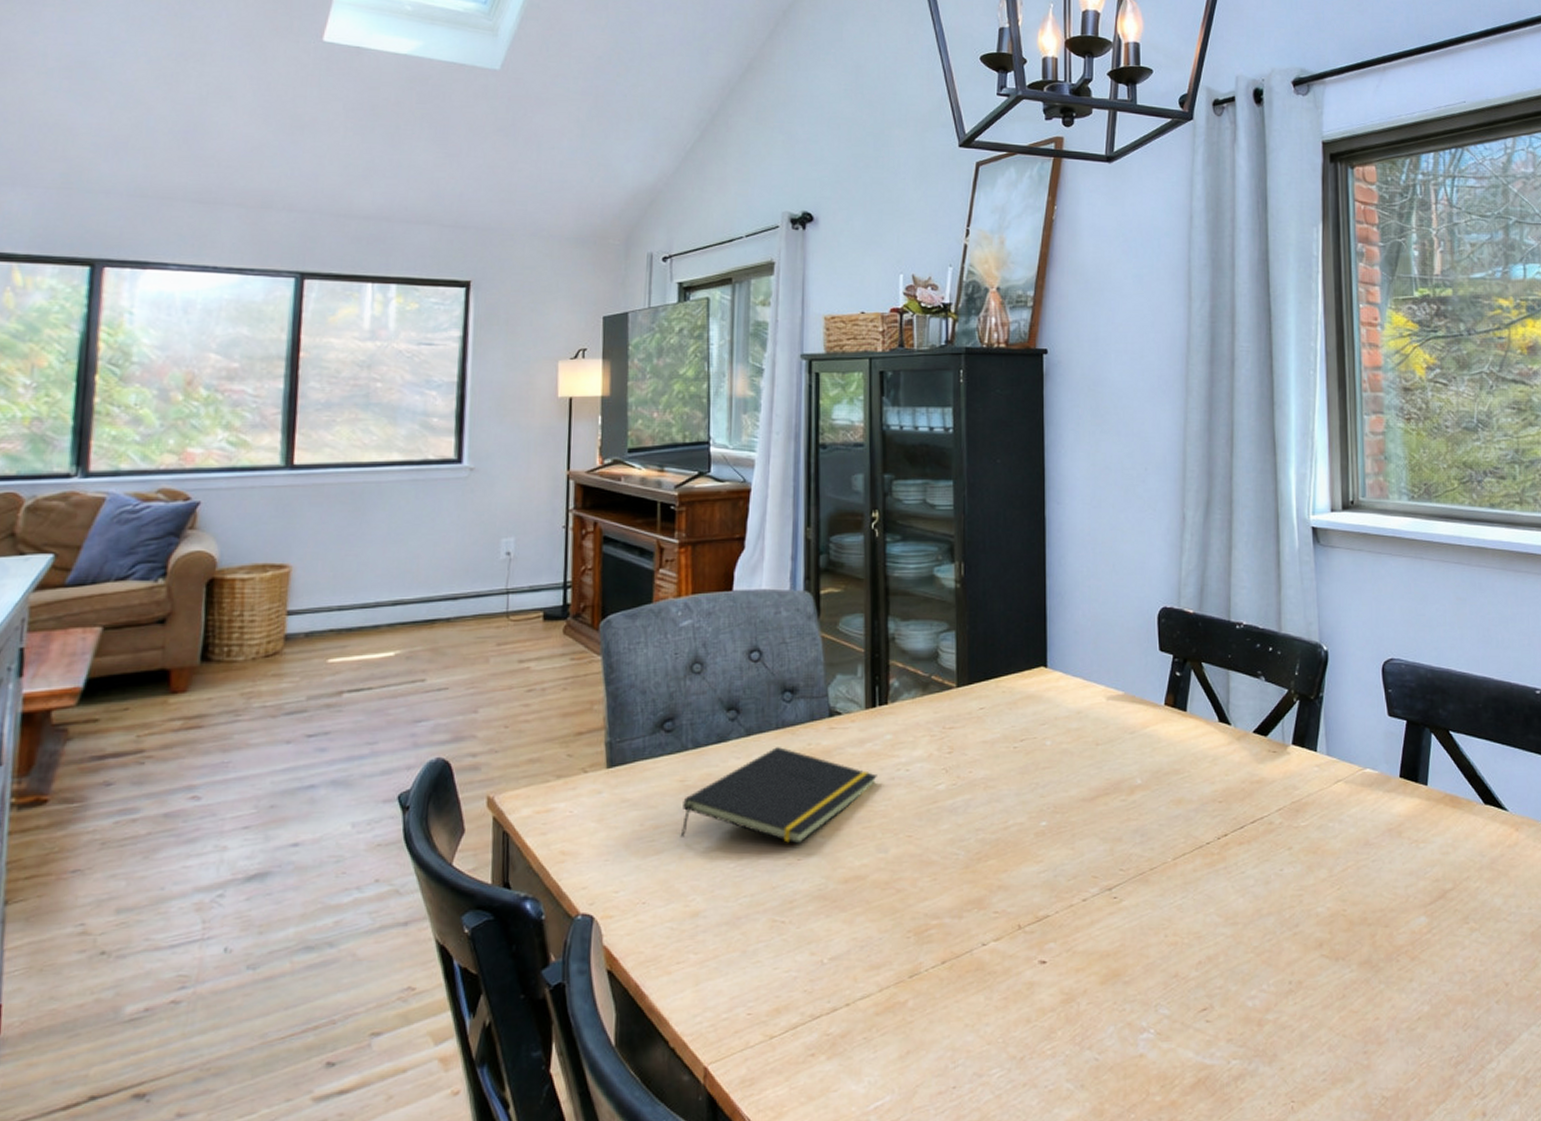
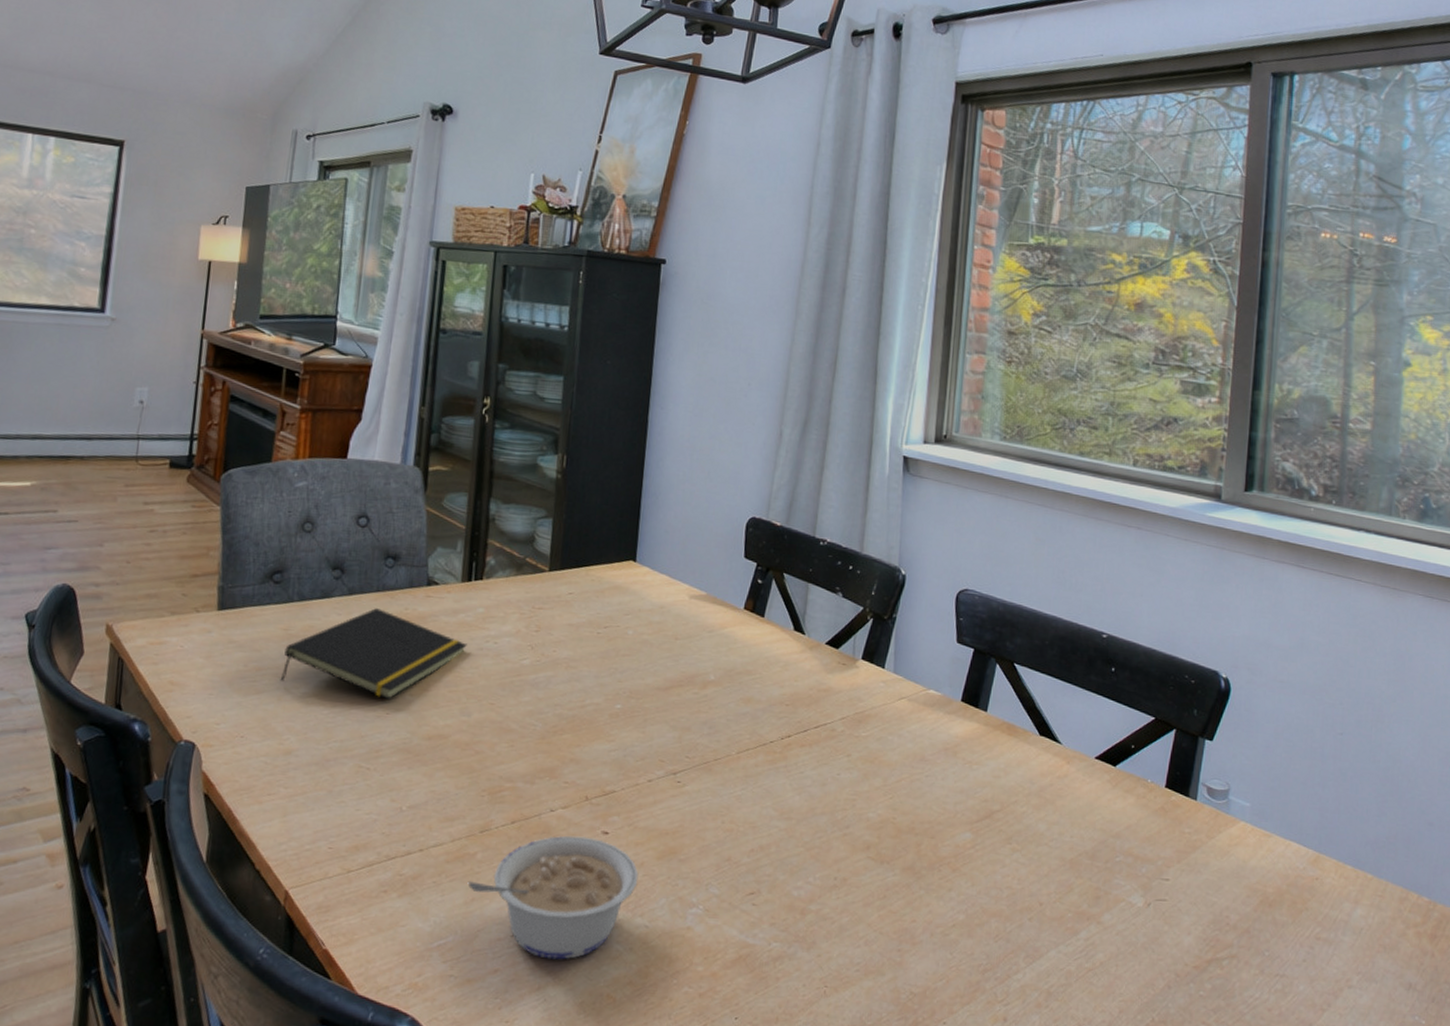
legume: none [901,969,1083,1108] -> present [467,835,639,960]

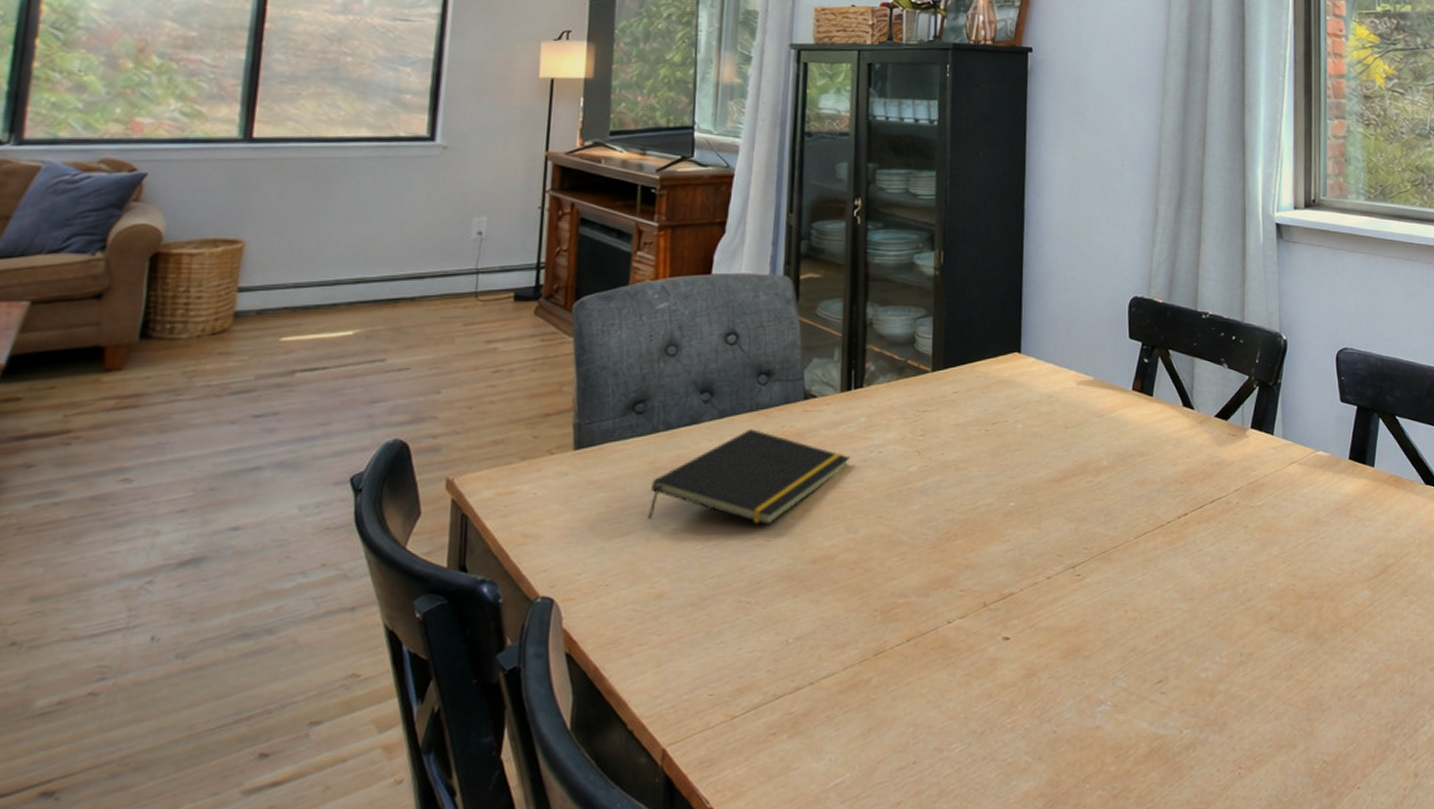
legume: present [467,835,639,960] -> none [863,645,1043,782]

